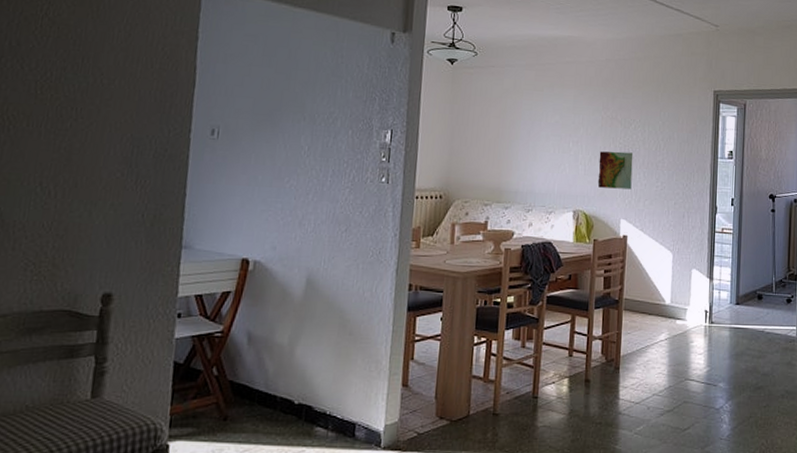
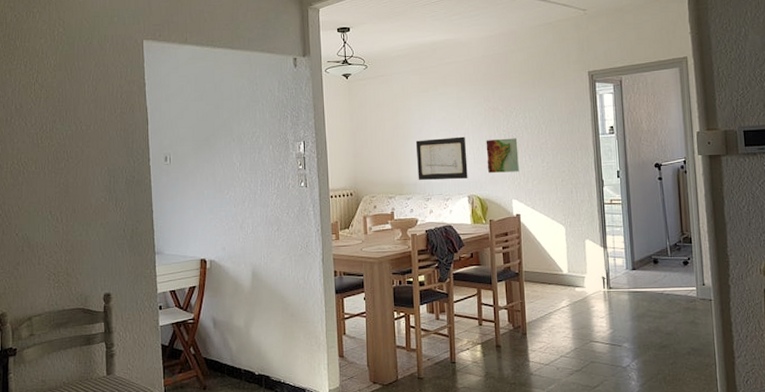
wall art: none [520,143,578,191] -> present [415,136,468,180]

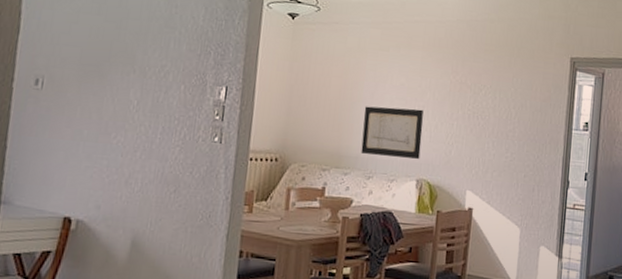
topographical map: present [486,138,519,173] -> none [443,117,483,159]

